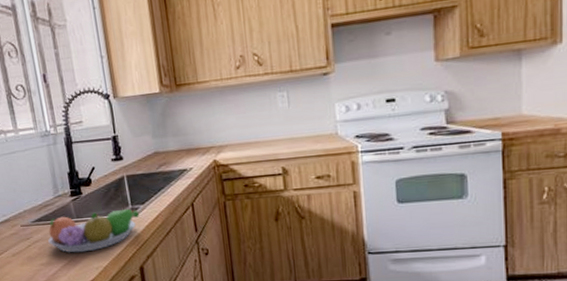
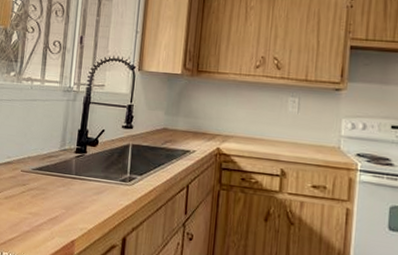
fruit bowl: present [48,208,139,253] -> none [42,170,135,211]

